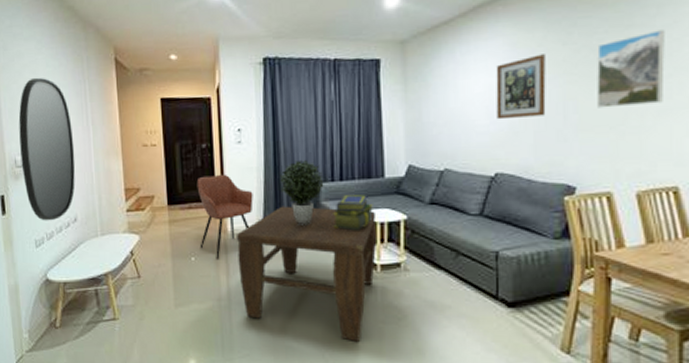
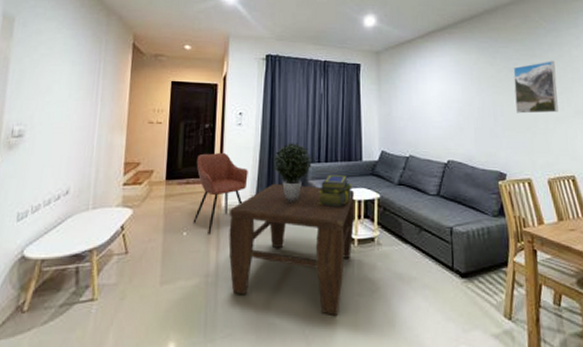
home mirror: present [18,77,76,221] -> none [17,53,81,193]
wall art: present [496,54,546,120] -> none [445,71,482,118]

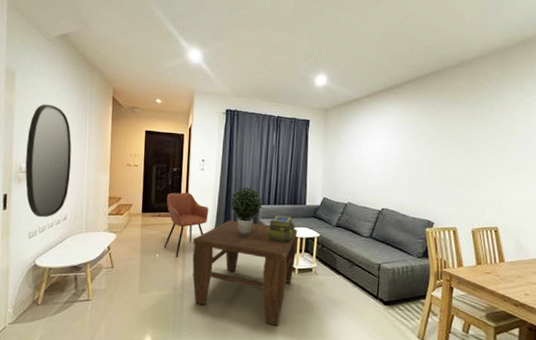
home mirror: none [17,53,81,193] -> present [25,103,72,218]
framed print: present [513,61,559,114] -> none [451,122,494,170]

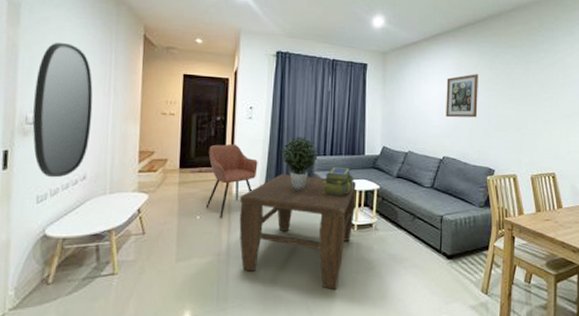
wall art: none [385,129,420,172] -> present [446,74,478,118]

